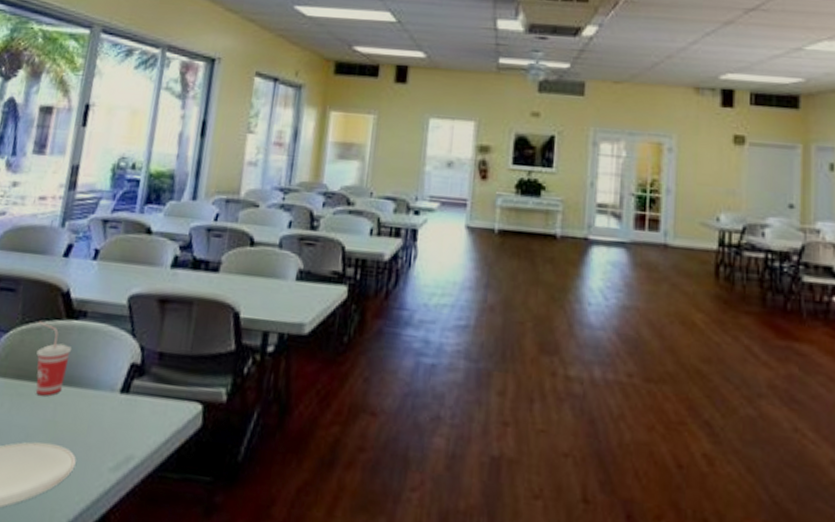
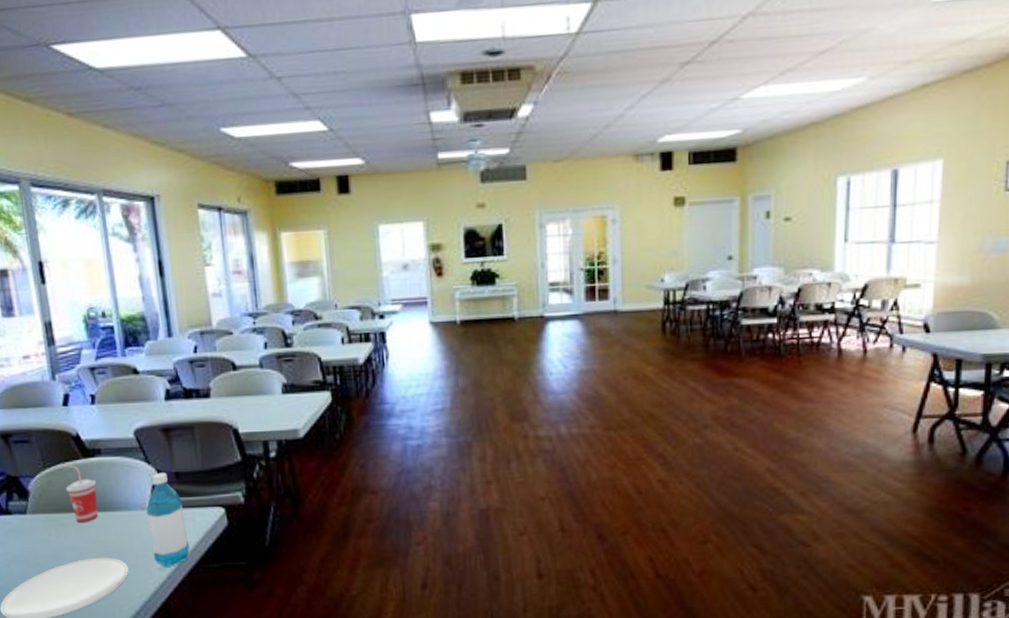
water bottle: none [107,349,159,470] -> present [146,472,190,568]

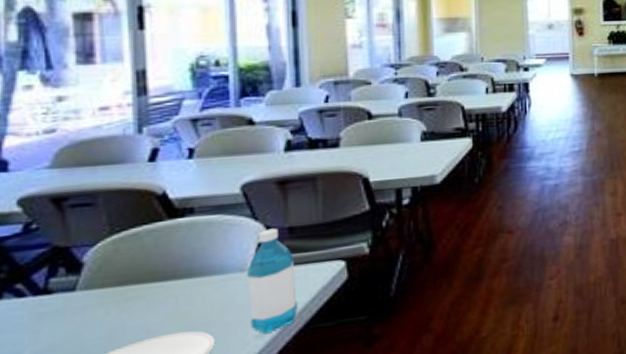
beverage cup: present [59,463,98,523] -> none [133,227,184,294]

